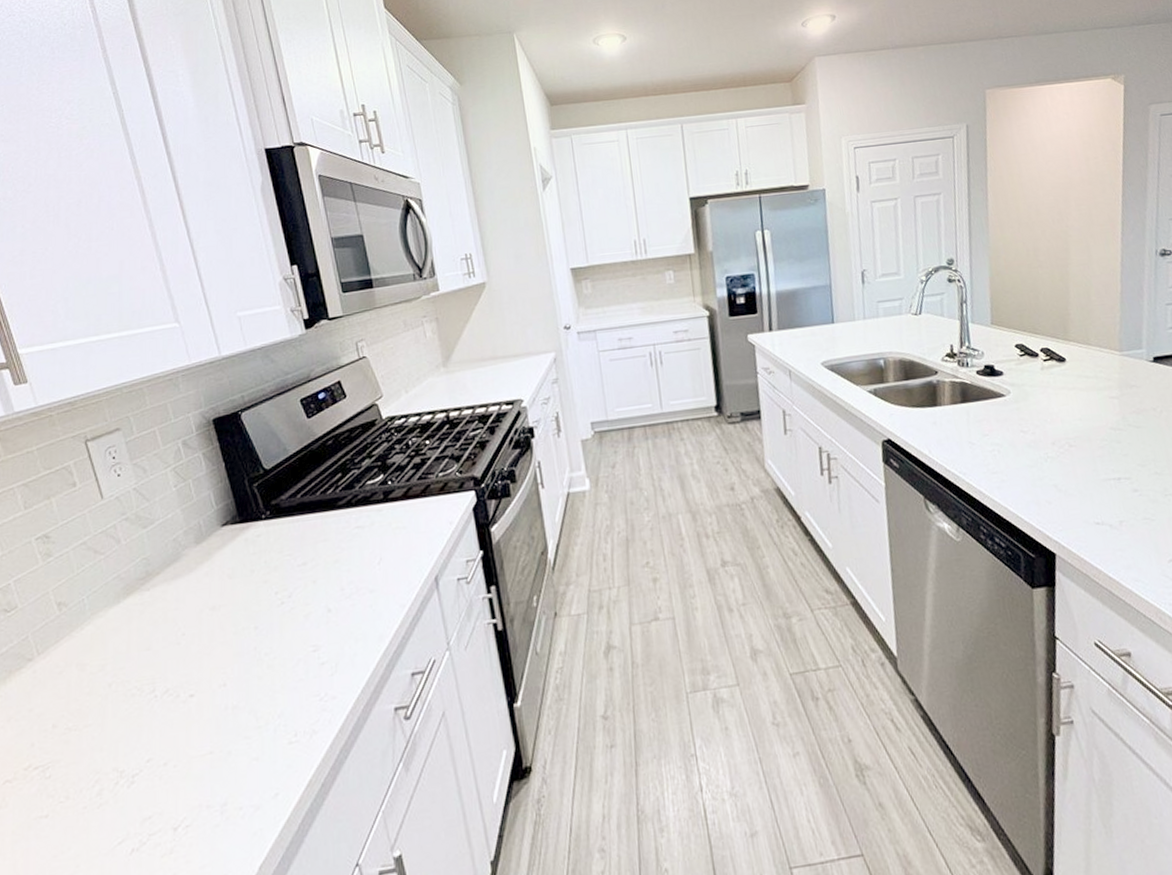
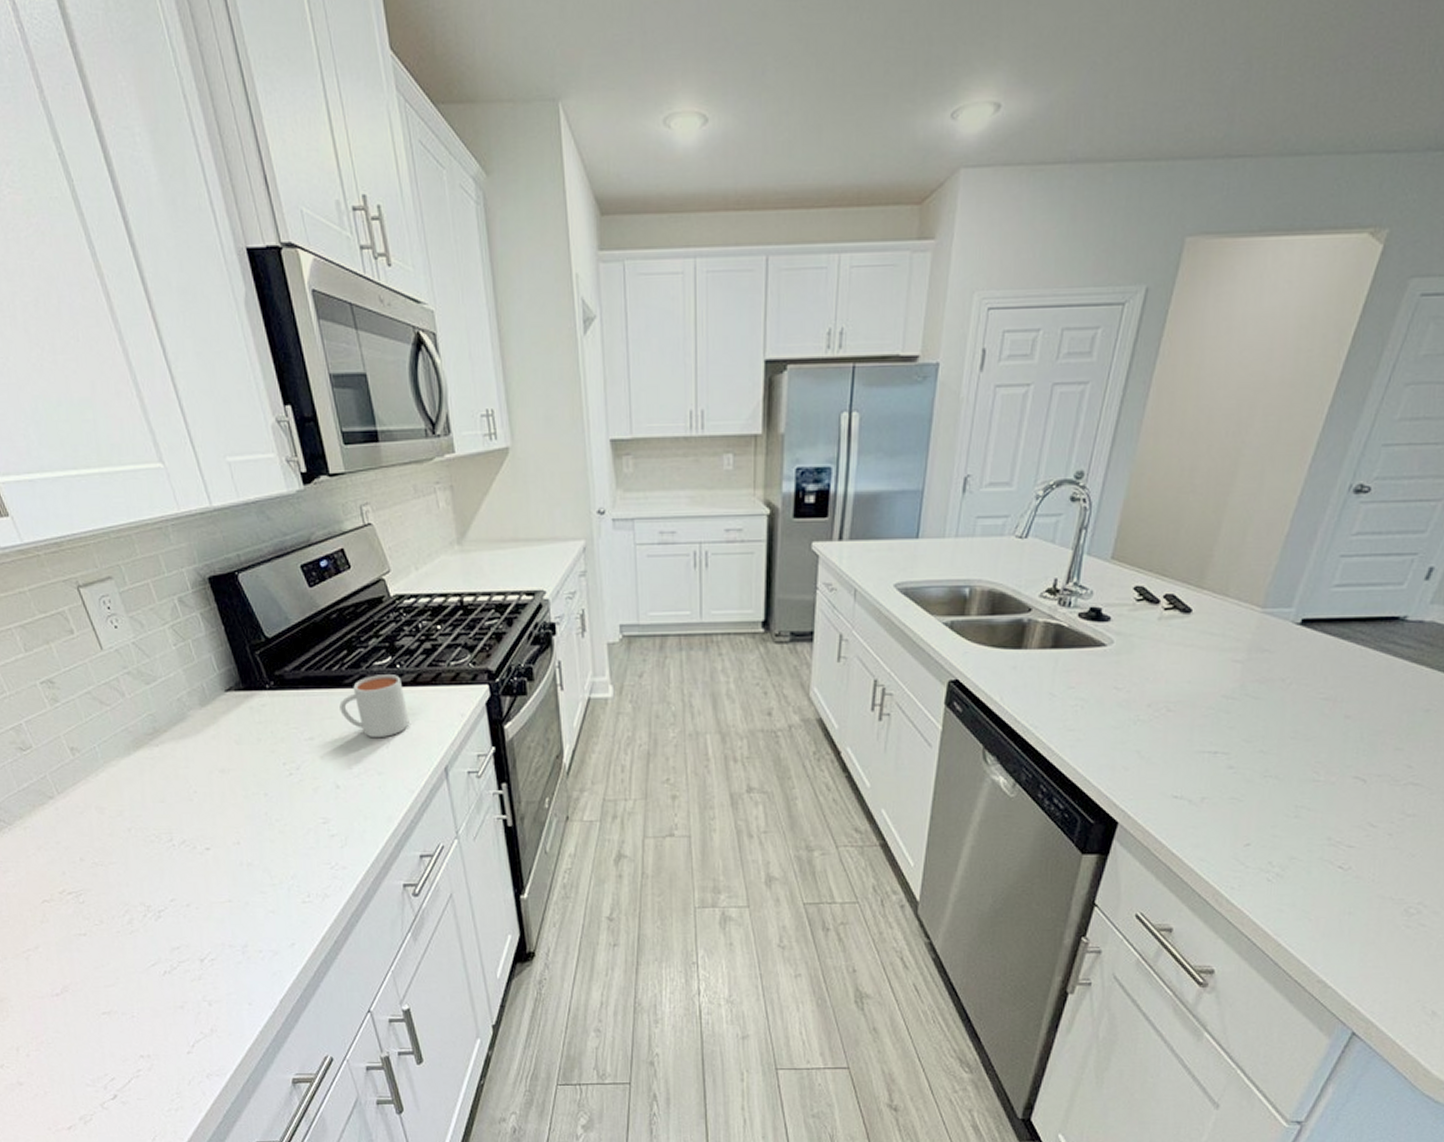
mug: none [333,491,401,556] -> present [339,675,410,738]

